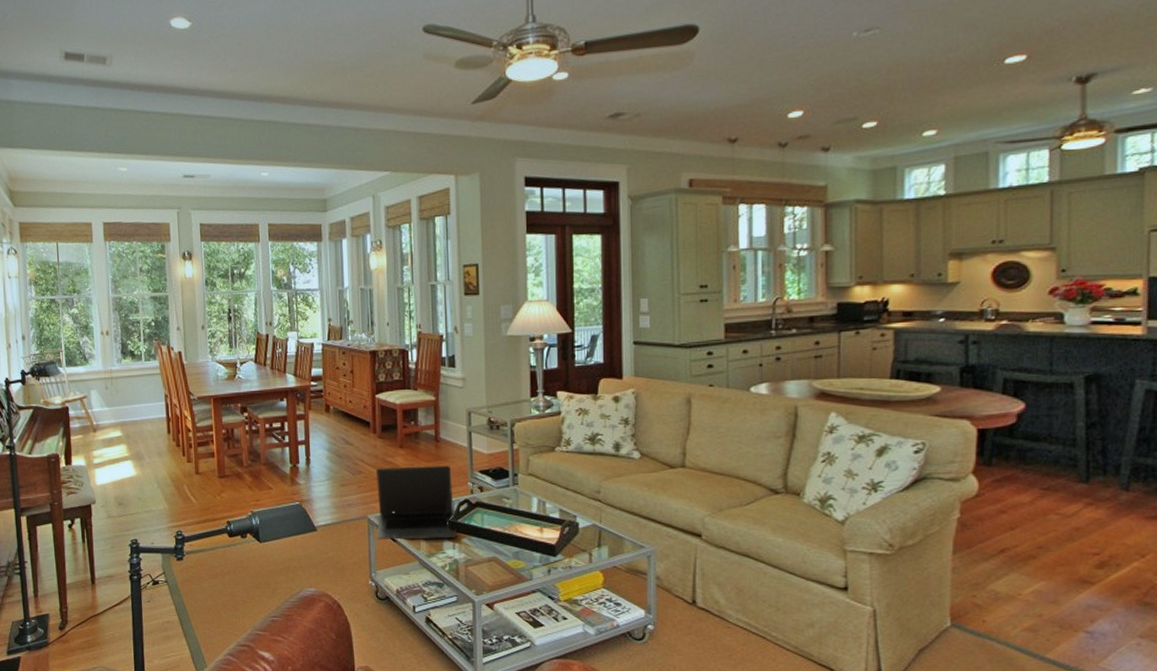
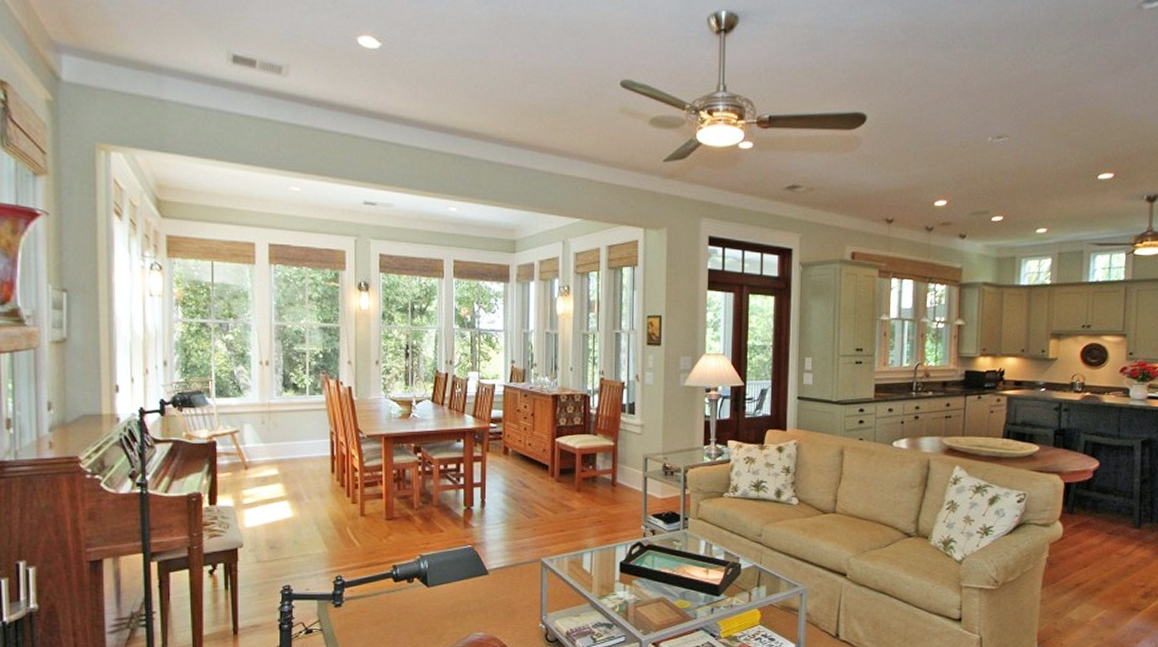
laptop computer: present [376,466,457,540] -> none [549,510,628,582]

